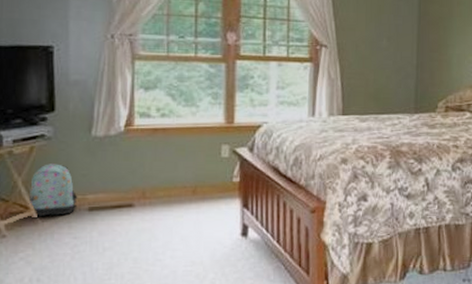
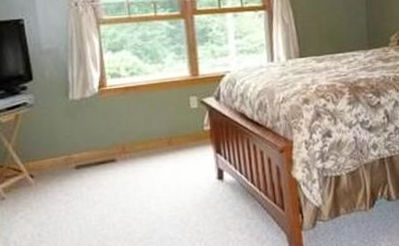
backpack: present [28,164,78,217] -> none [20,128,65,179]

